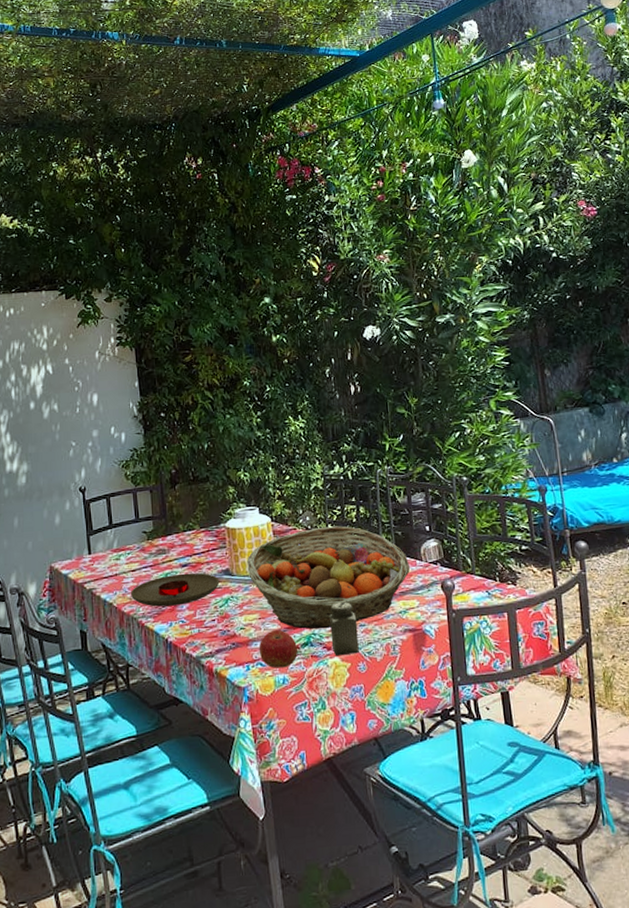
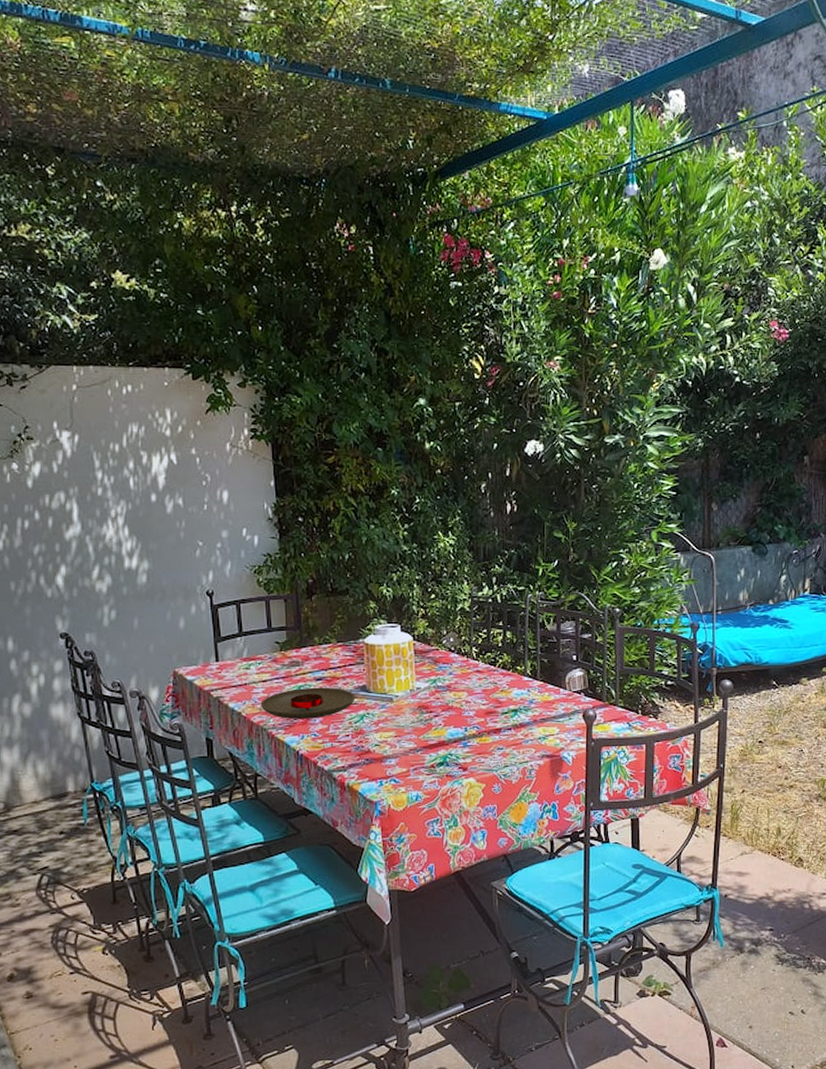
fruit basket: present [247,525,410,629] -> none [385,649,553,750]
apple: present [259,629,298,668] -> none [393,748,432,785]
salt shaker: present [330,602,359,656] -> none [467,725,495,777]

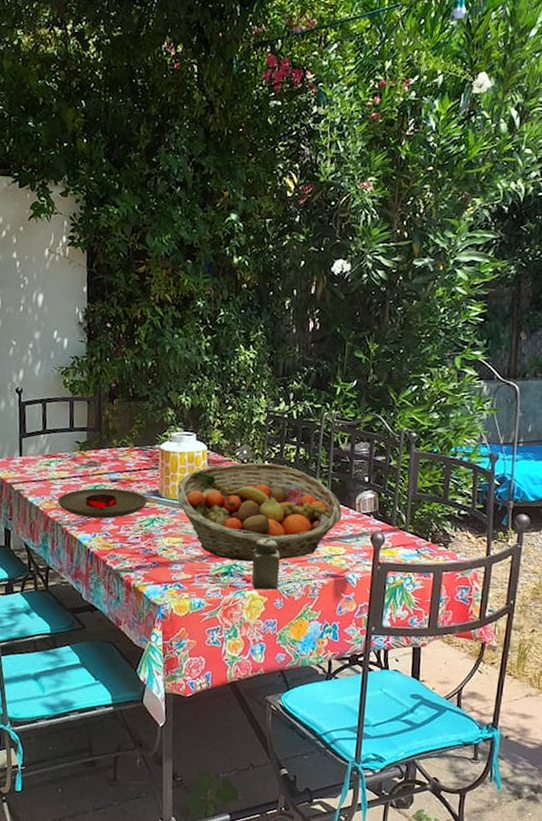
fruit basket: none [385,649,553,750] -> present [177,462,342,562]
salt shaker: none [467,725,495,777] -> present [251,538,280,590]

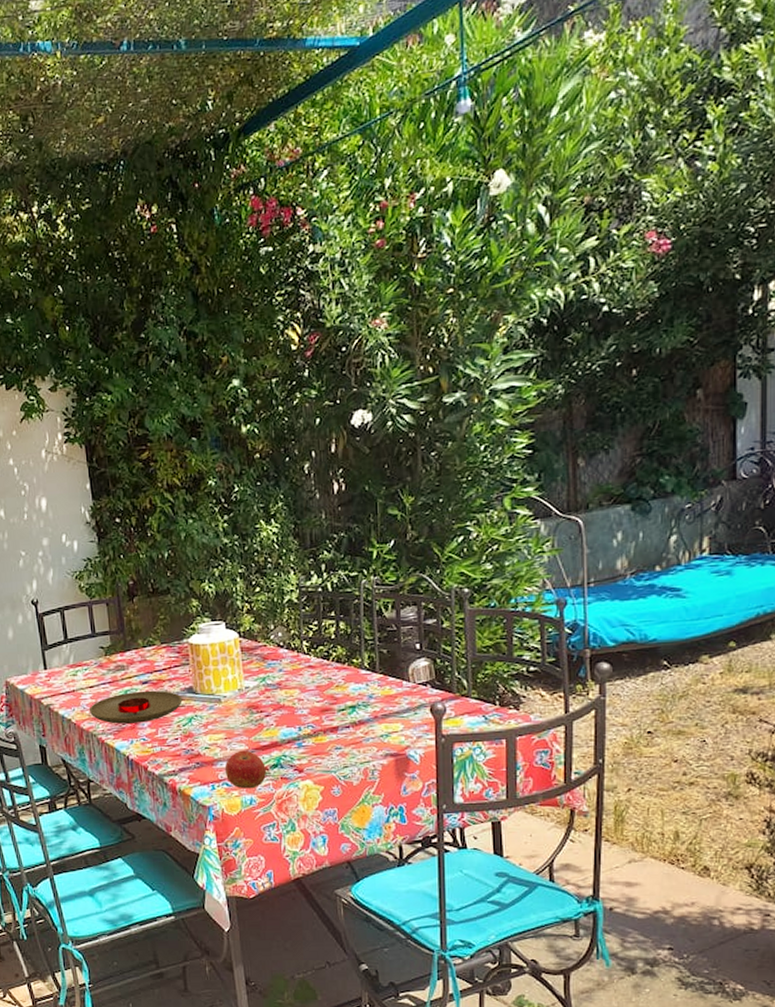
fruit basket: present [177,462,342,562] -> none [212,642,395,751]
apple: none [178,555,217,593] -> present [224,750,266,789]
salt shaker: present [251,538,280,590] -> none [302,724,334,779]

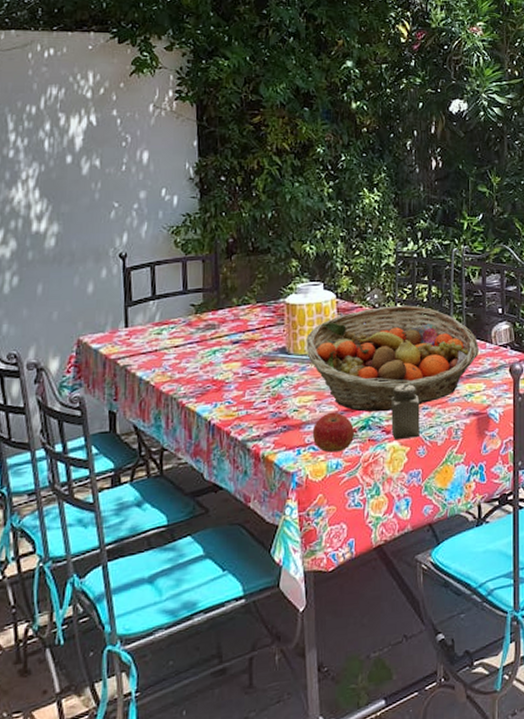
plate: present [88,690,183,724] -> none [171,350,274,386]
fruit basket: none [212,642,395,751] -> present [306,305,479,412]
salt shaker: none [302,724,334,779] -> present [391,384,420,440]

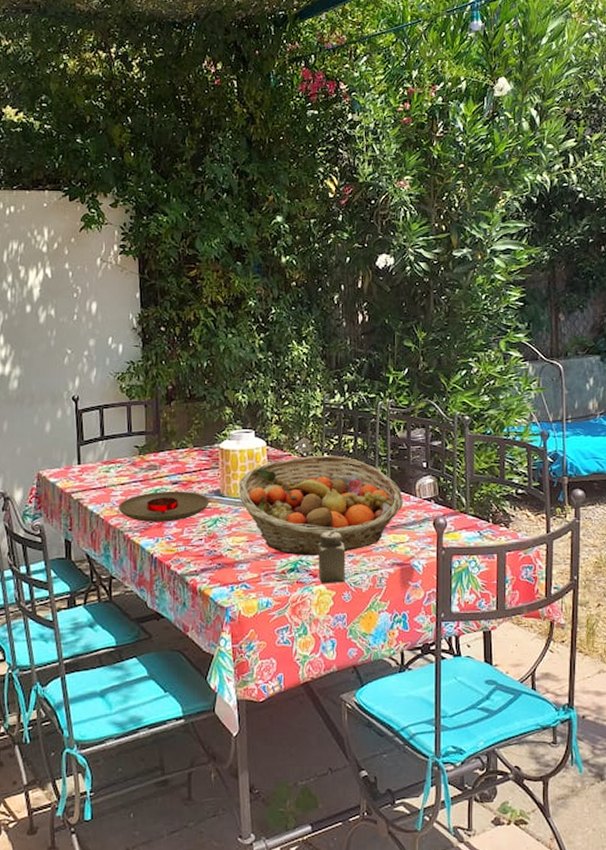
plate: none [171,350,274,386] -> present [118,491,210,522]
apple: present [312,412,354,453] -> none [244,553,283,591]

